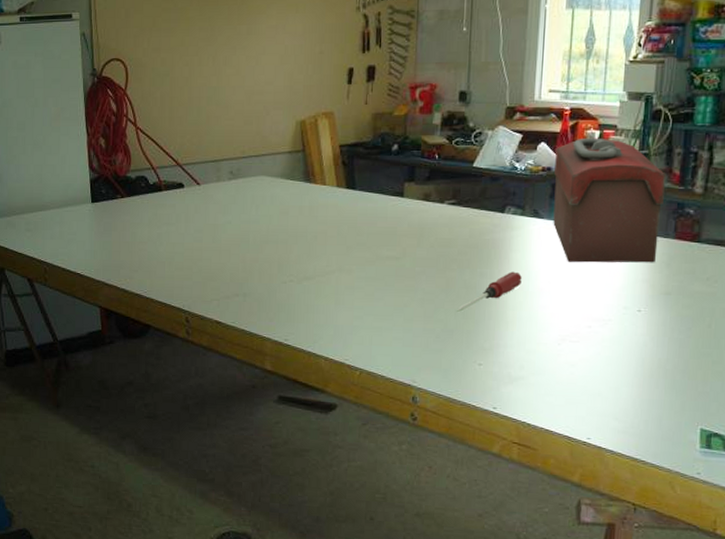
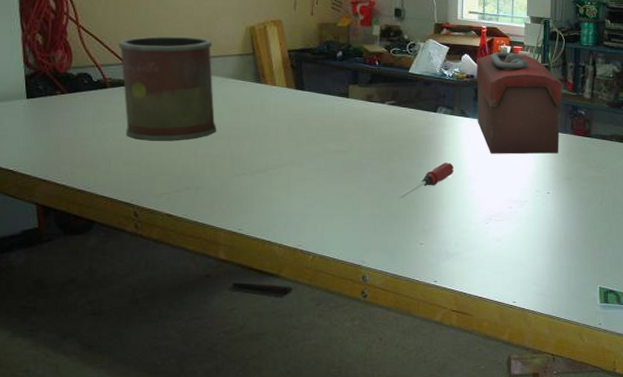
paint can: none [173,134,265,246] -> present [118,36,217,141]

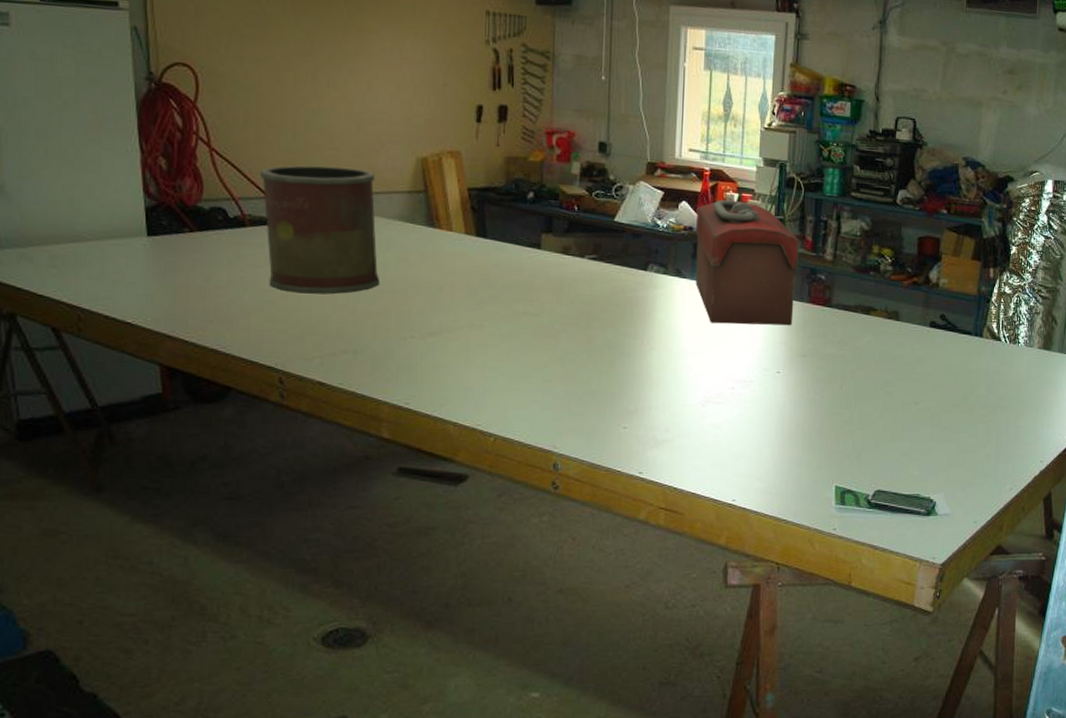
screwdriver: present [399,162,454,198] -> none [599,331,666,373]

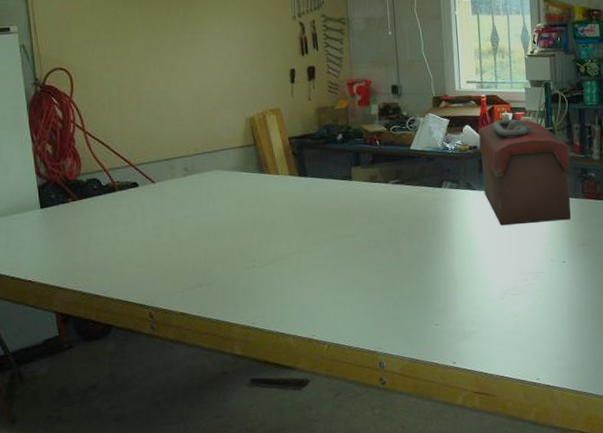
paint can: present [260,165,380,294] -> none [124,133,224,241]

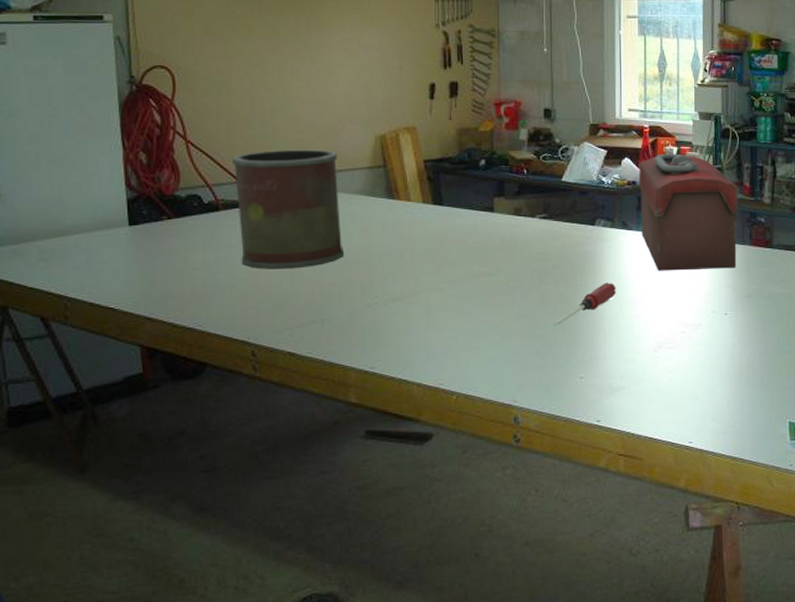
paint can: none [124,133,224,241] -> present [232,149,345,269]
screwdriver: none [410,238,464,279] -> present [554,282,616,326]

